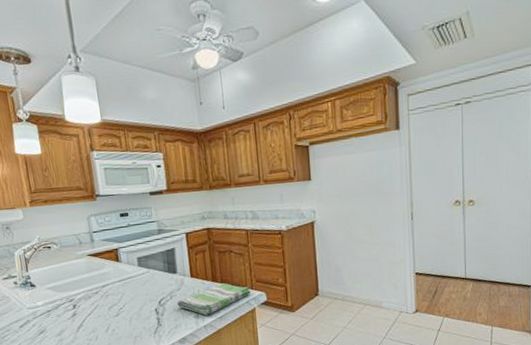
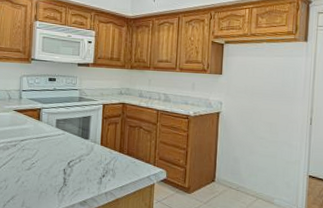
dish towel: present [177,283,250,316] -> none [84,155,152,183]

